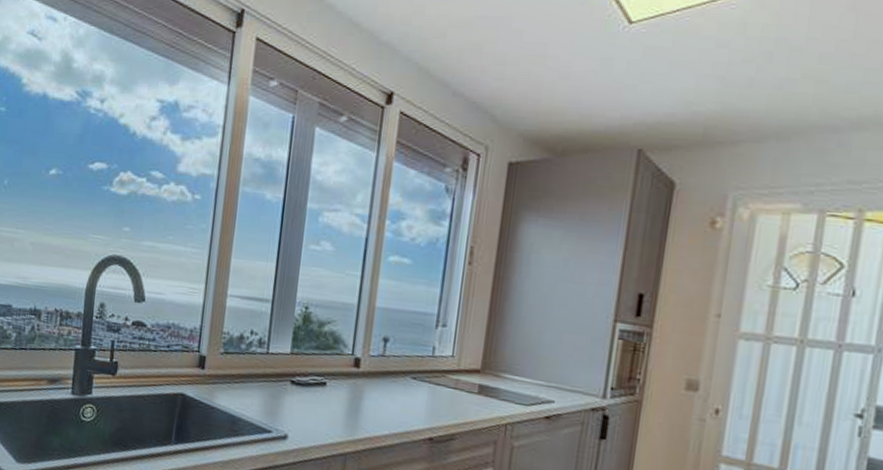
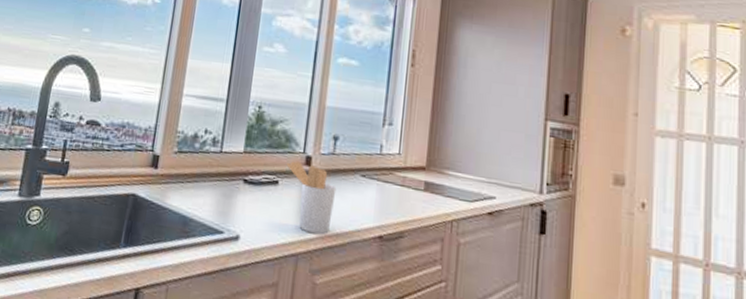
utensil holder: none [334,363,386,435] -> present [286,161,337,235]

